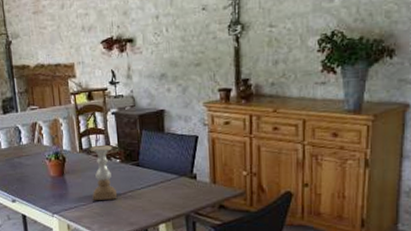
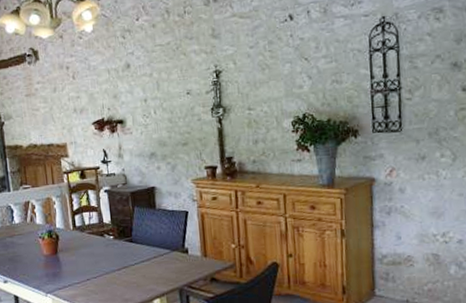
candle holder: present [90,144,117,200] -> none [83,222,111,278]

